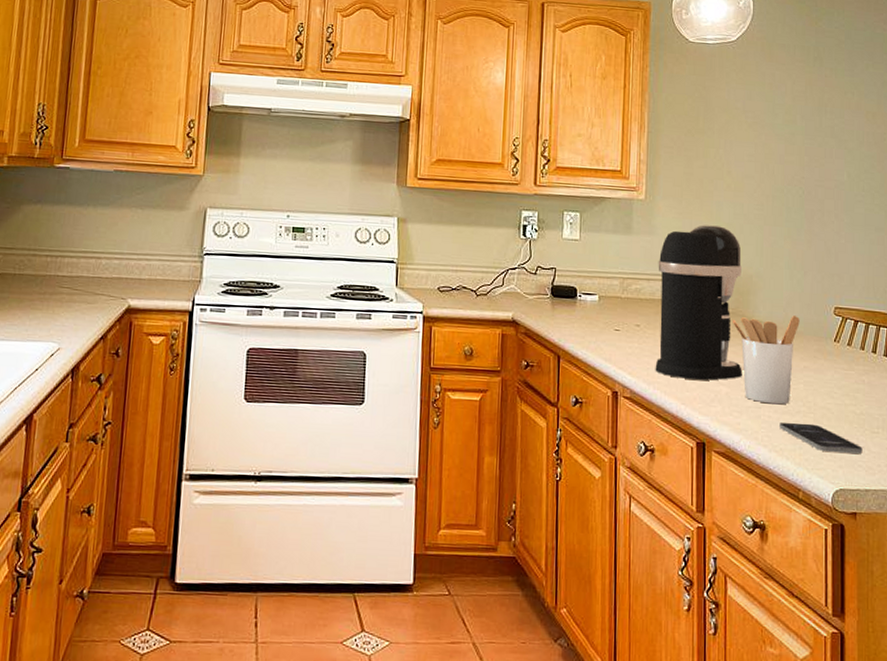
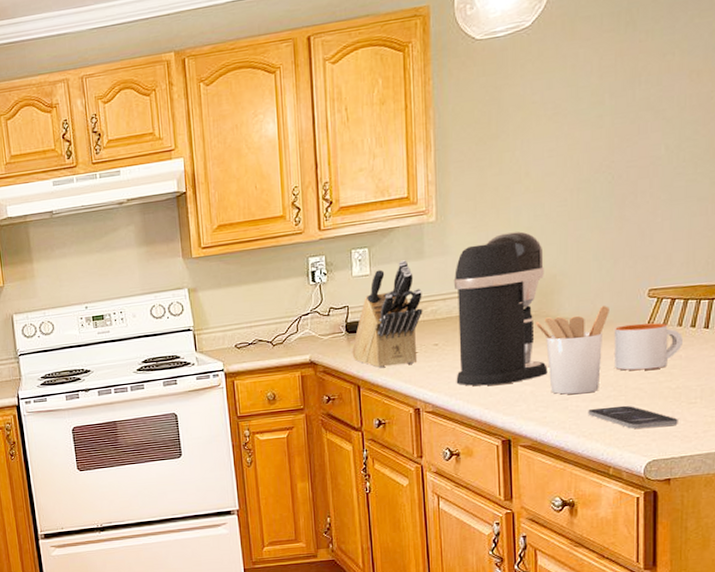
knife block: none [555,232,628,342] -> present [352,260,423,369]
mug: none [804,339,865,390] -> present [615,322,682,371]

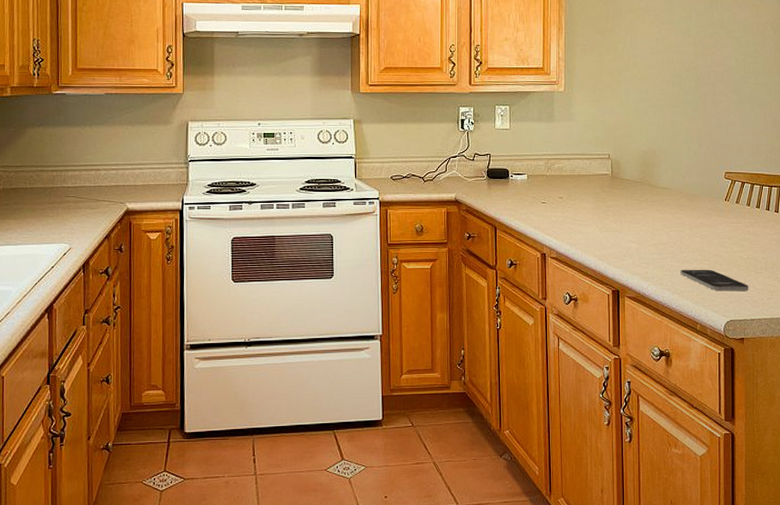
knife block: present [352,260,423,369] -> none [491,121,551,213]
coffee maker: present [453,231,548,386] -> none [576,110,649,239]
utensil holder: present [535,306,609,395] -> none [639,181,696,255]
mug: present [615,322,682,371] -> none [700,199,750,240]

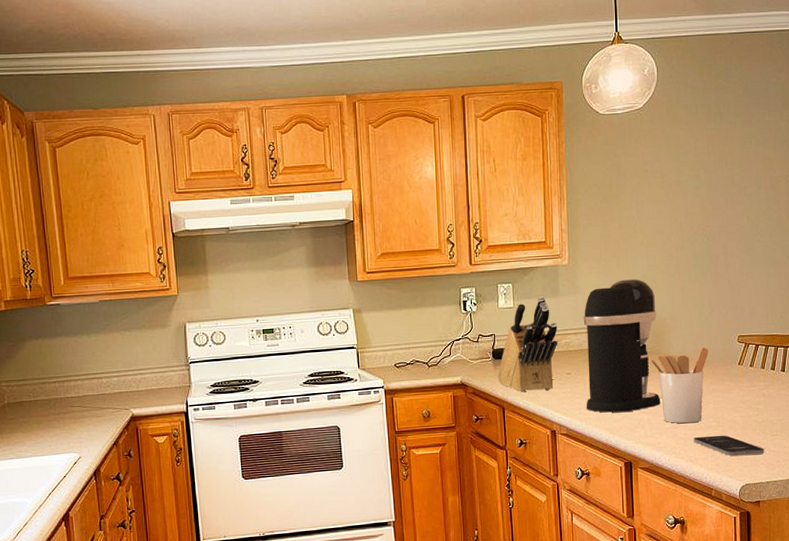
knife block: none [491,121,551,213] -> present [498,297,558,393]
coffee maker: none [576,110,649,239] -> present [583,279,661,413]
utensil holder: none [639,181,696,255] -> present [649,347,708,424]

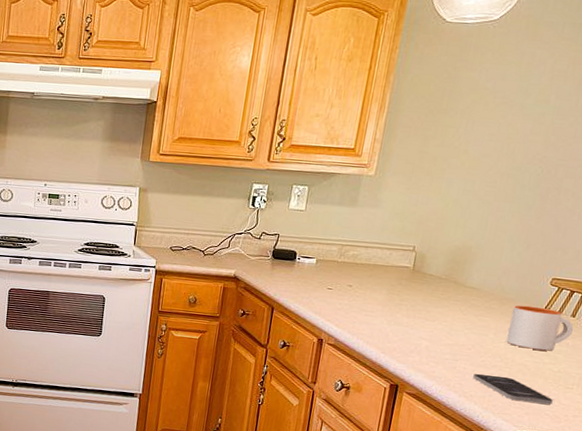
knife block: present [498,297,558,393] -> none [273,204,348,298]
coffee maker: present [583,279,661,413] -> none [360,200,465,335]
utensil holder: present [649,347,708,424] -> none [443,283,513,359]
mug: none [713,364,765,405] -> present [506,305,574,351]

